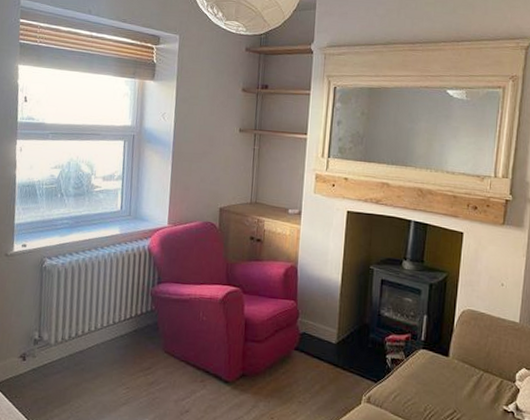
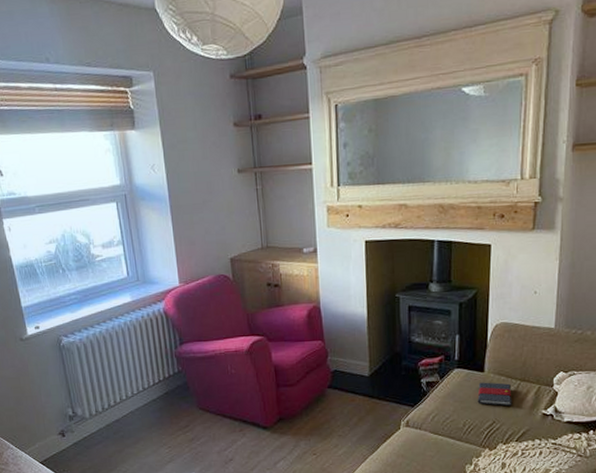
book: none [440,367,474,397] -> present [477,382,512,407]

